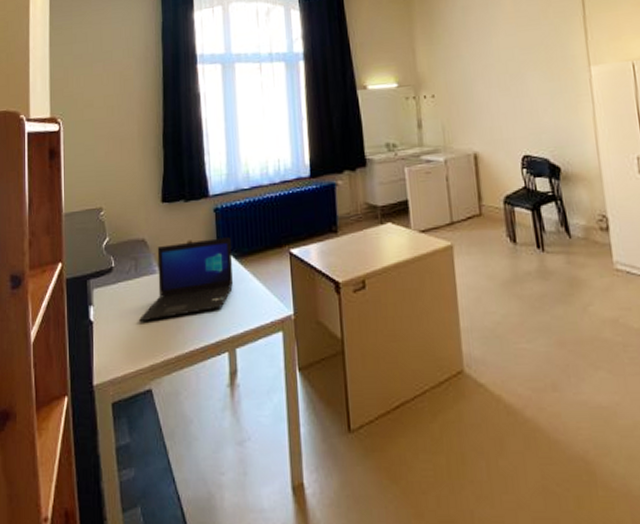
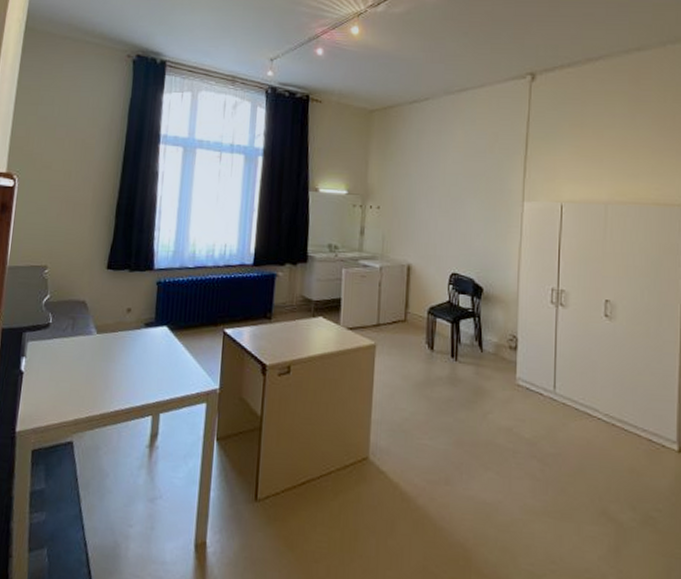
laptop: present [139,237,233,323] -> none [69,309,170,379]

